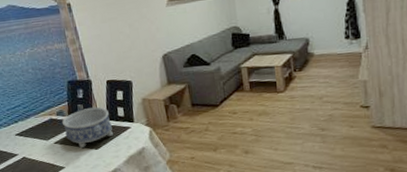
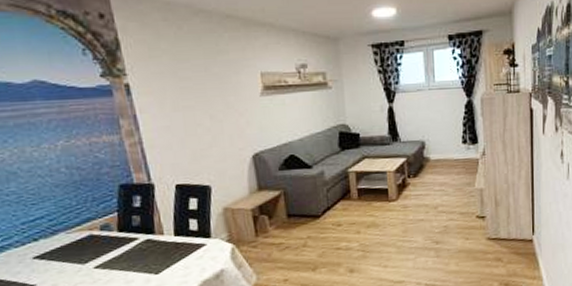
decorative bowl: present [61,106,113,148] -> none [107,218,181,273]

